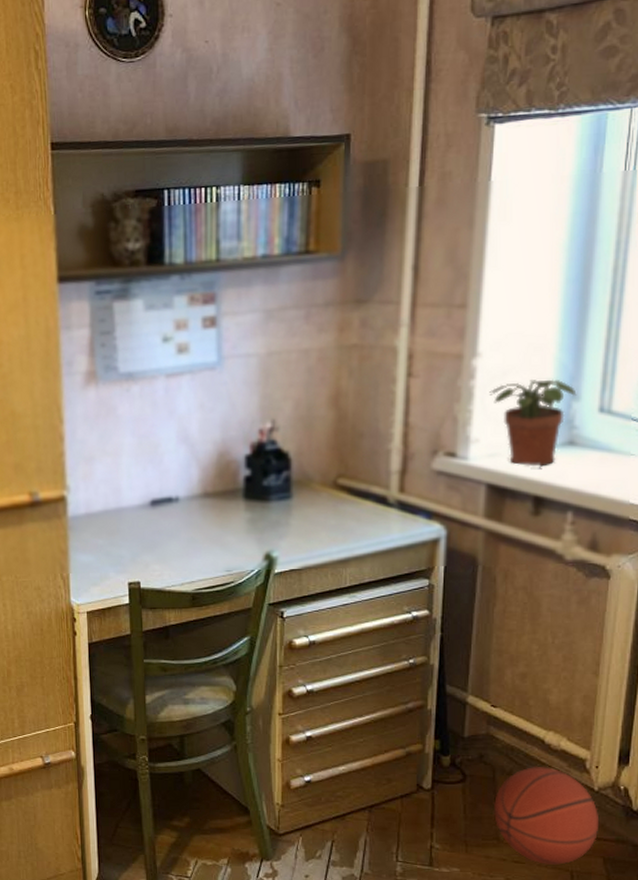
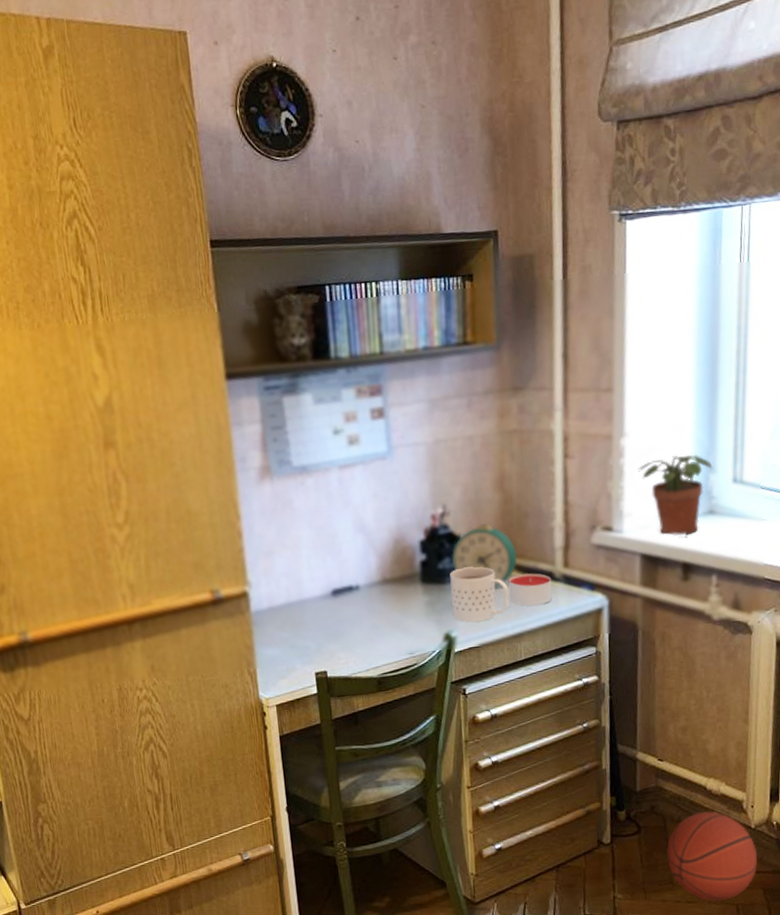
mug: none [274,485,337,544] -> present [450,566,509,623]
alarm clock: none [278,441,349,510] -> present [452,523,518,589]
candle: none [337,496,385,532] -> present [508,573,552,607]

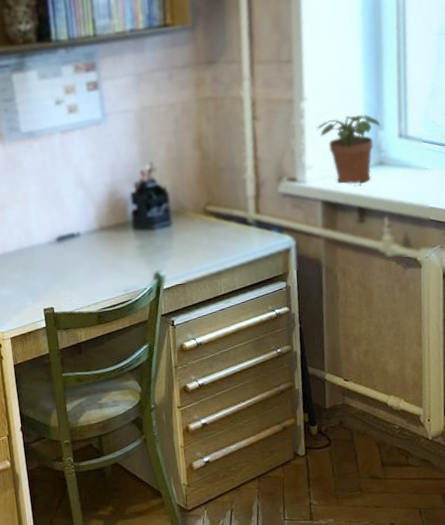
mug: present [450,566,509,623] -> none [157,214,209,263]
alarm clock: present [452,523,518,589] -> none [159,177,216,233]
candle: present [508,573,552,607] -> none [208,219,246,248]
basketball: present [666,811,758,902] -> none [354,425,436,506]

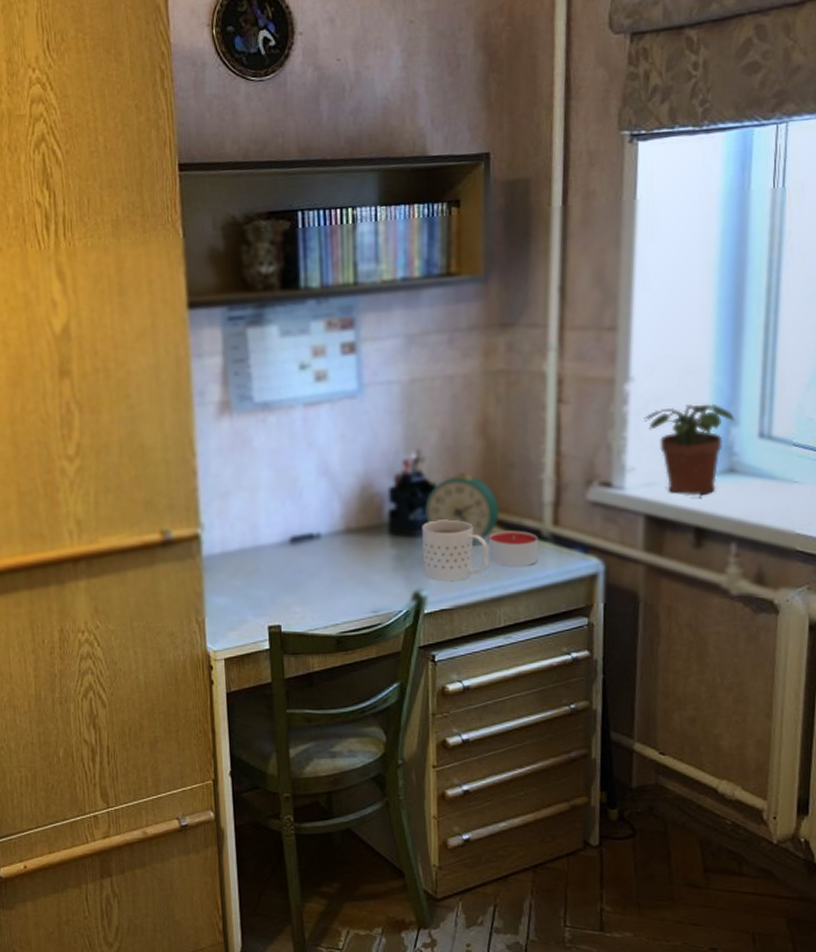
mug: none [157,214,209,263] -> present [421,519,489,582]
alarm clock: none [159,177,216,233] -> present [425,472,500,546]
candle: none [208,219,246,248] -> present [488,530,539,568]

